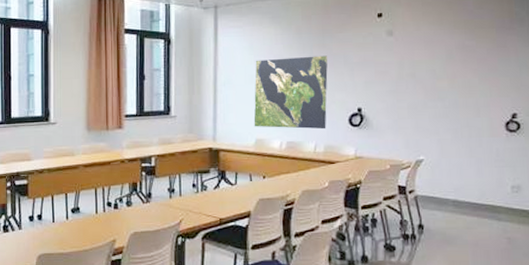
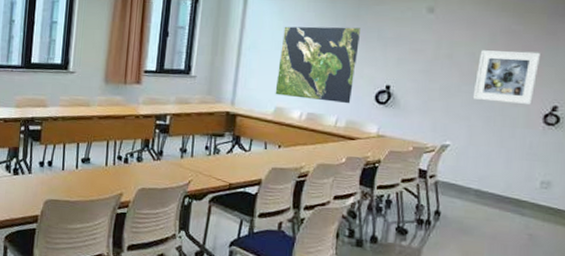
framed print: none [438,64,496,115] -> present [472,50,542,104]

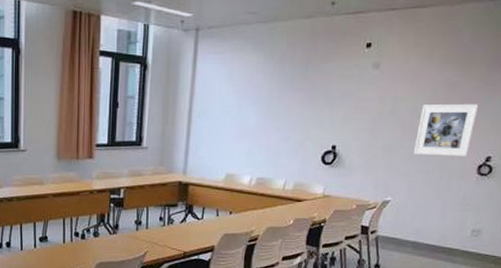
world map: present [275,26,360,104] -> none [225,88,308,167]

